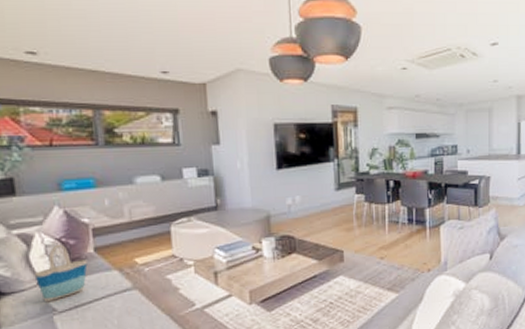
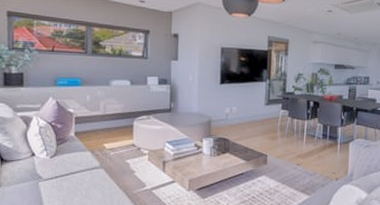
tote bag: present [35,244,88,302] -> none [30,127,69,171]

